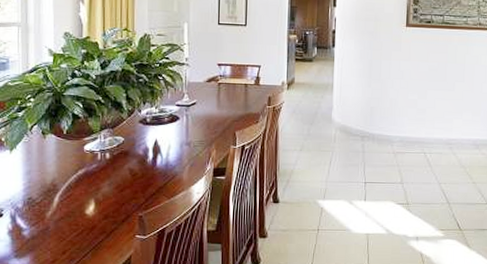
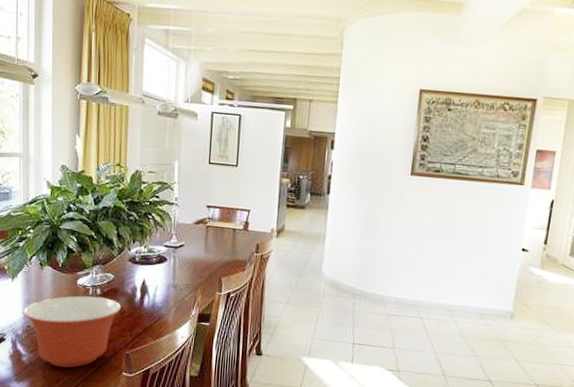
mixing bowl: none [24,160,134,238] -> present [23,296,122,368]

